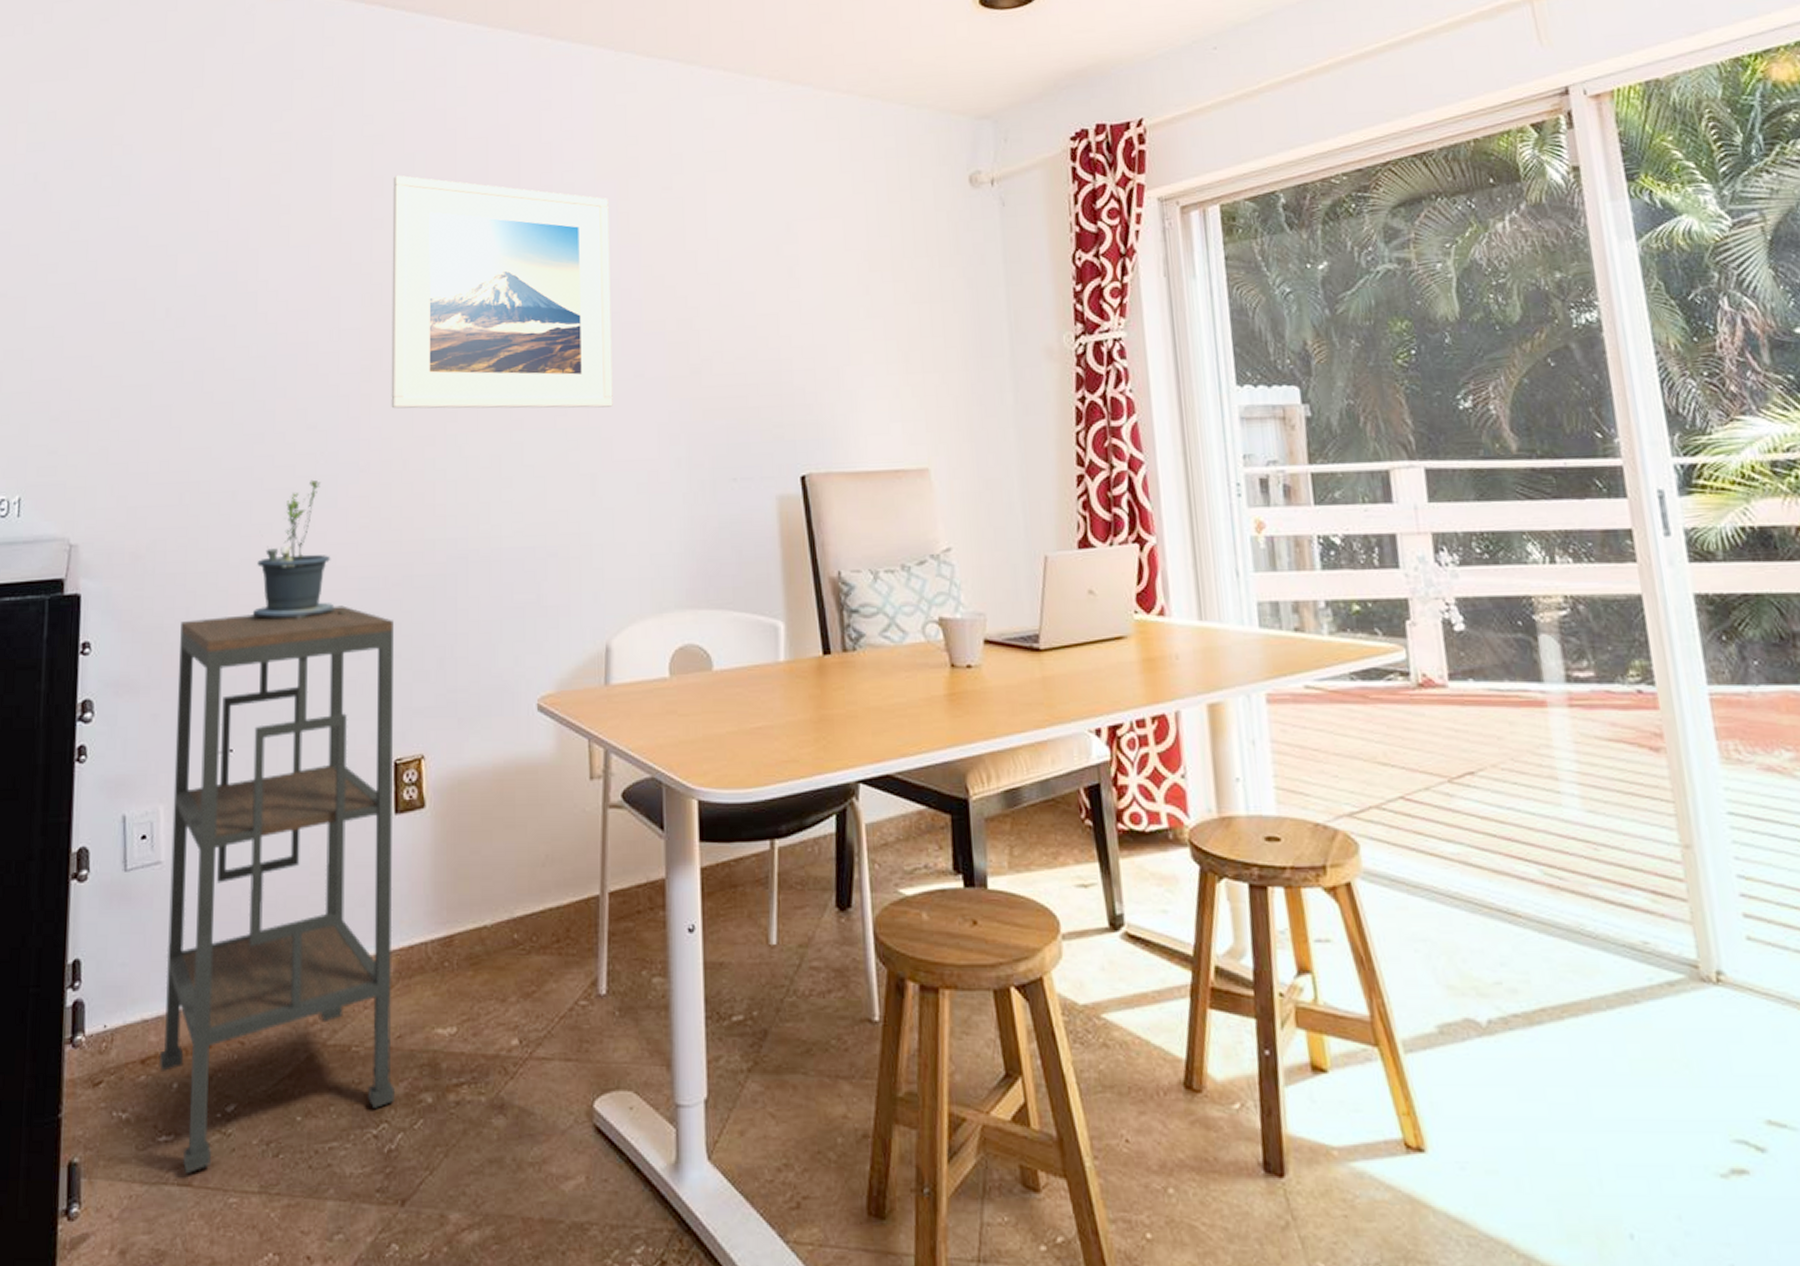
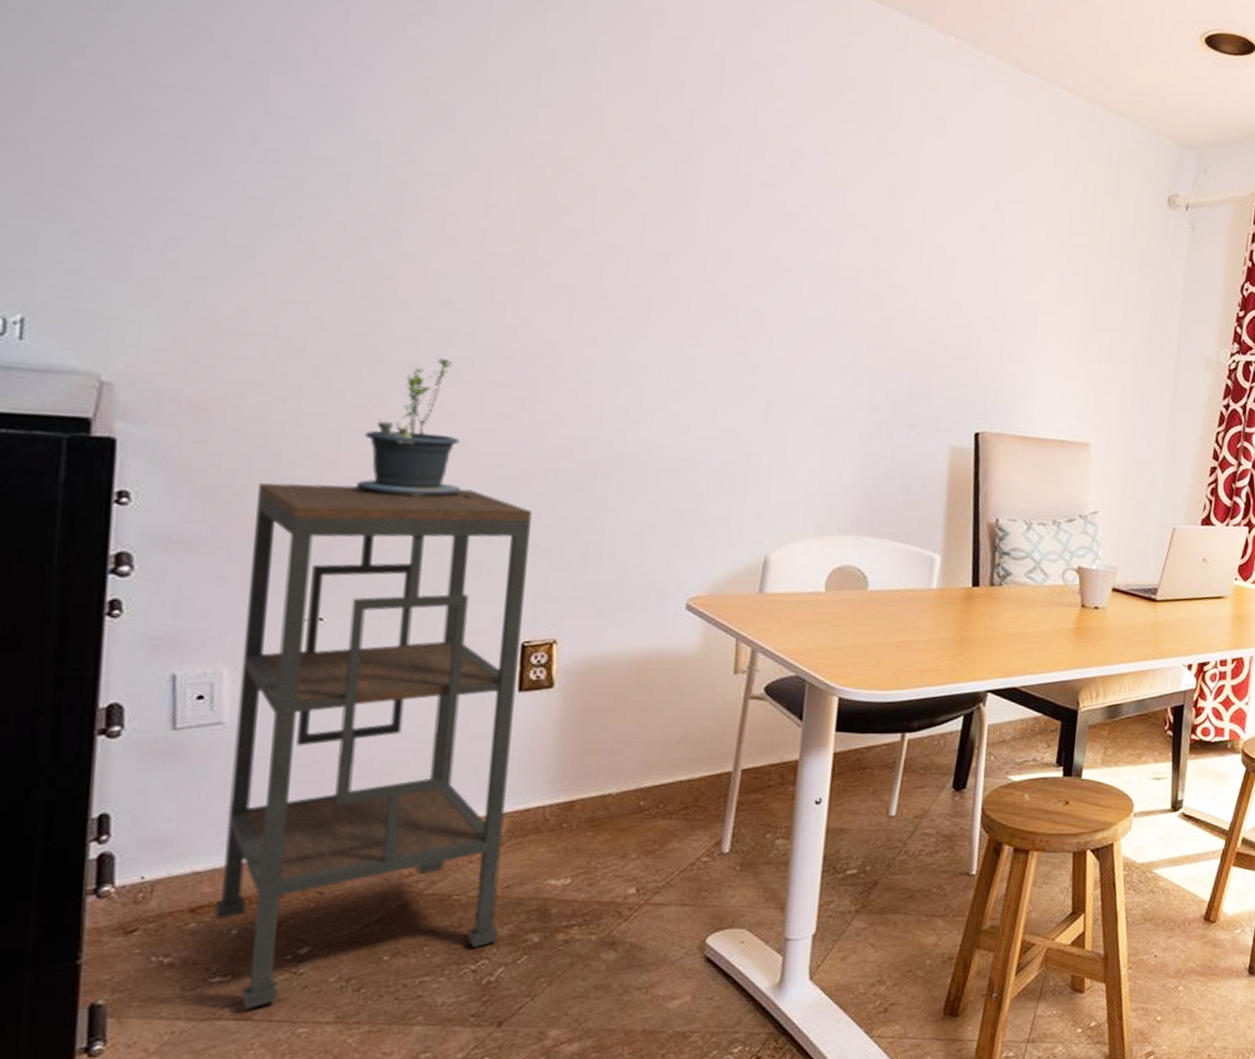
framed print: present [391,175,613,409] -> none [546,52,818,341]

